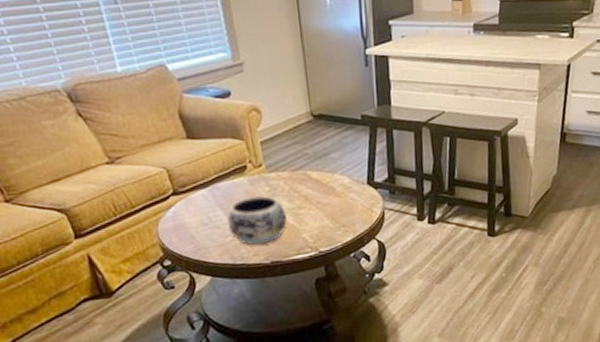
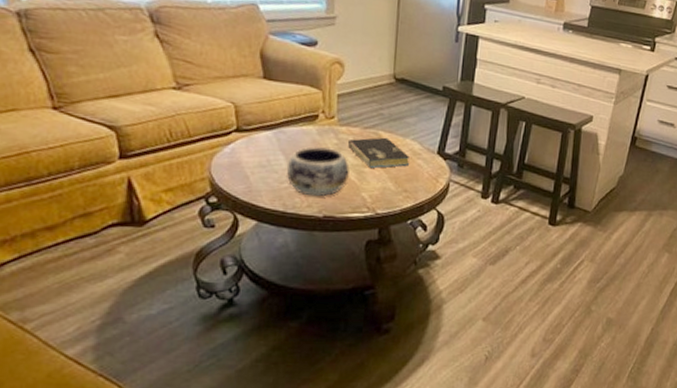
book: none [280,176,342,209] -> present [348,137,409,168]

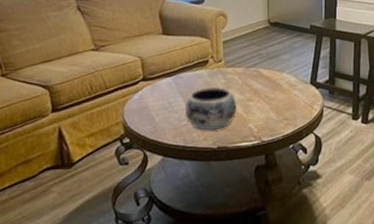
book: present [348,137,409,168] -> none [235,74,287,101]

